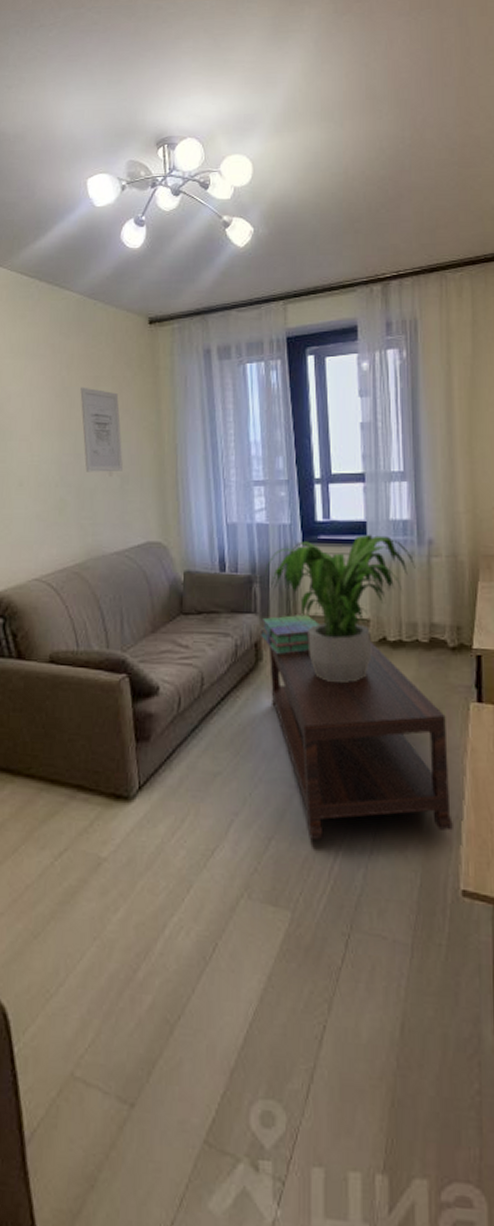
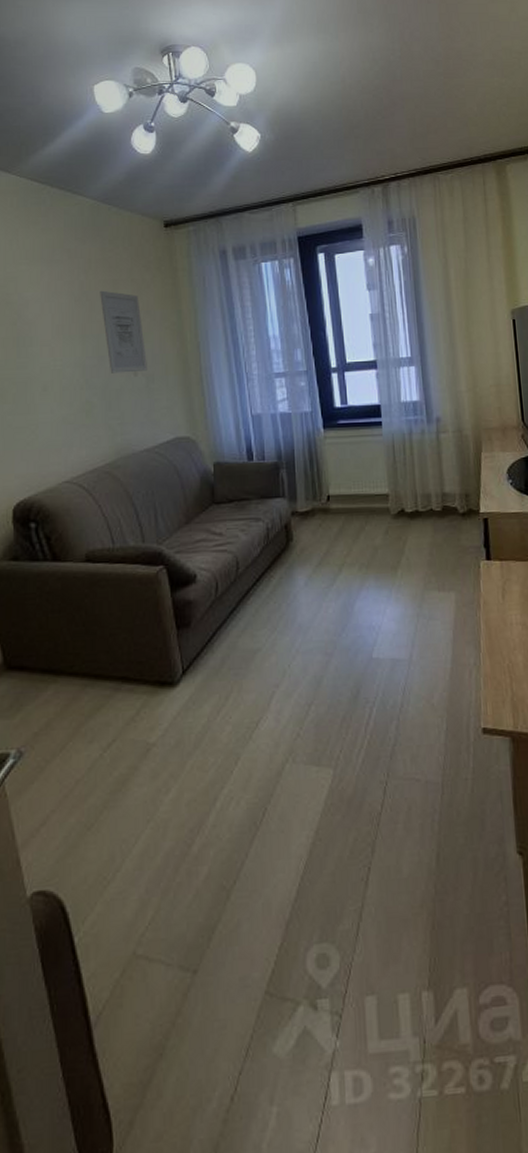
stack of books: present [259,614,320,655] -> none [288,494,344,534]
potted plant: present [265,534,416,684] -> none [290,416,427,555]
coffee table: present [268,641,453,840] -> none [298,514,472,700]

